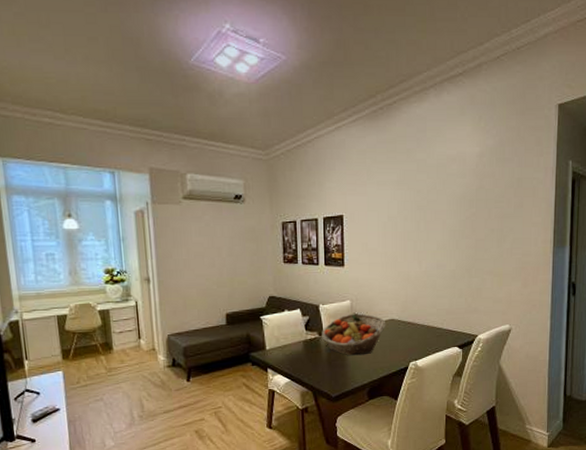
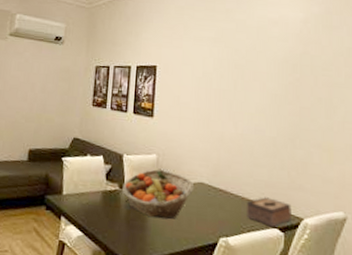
tissue box: none [431,322,468,346] -> present [246,197,292,227]

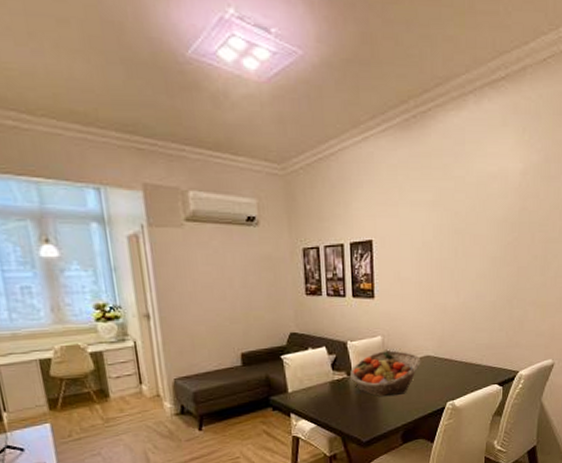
tissue box: present [246,197,292,227] -> none [469,358,509,384]

